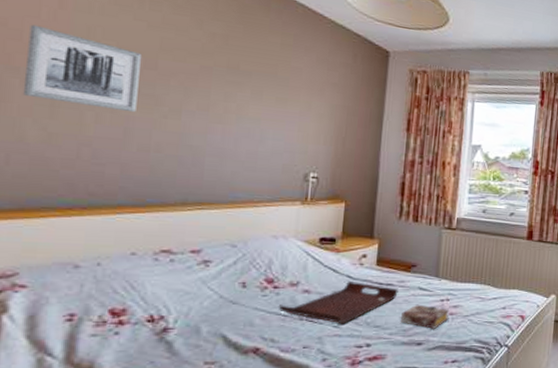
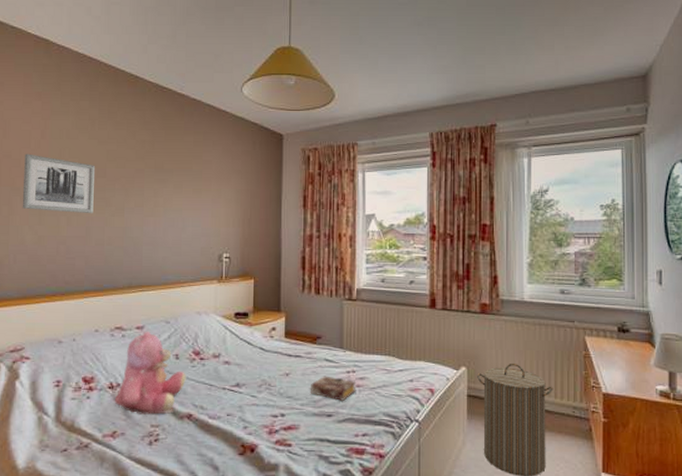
teddy bear: none [156,255,255,351] -> present [115,331,186,415]
serving tray: present [278,280,398,324] -> none [204,352,306,394]

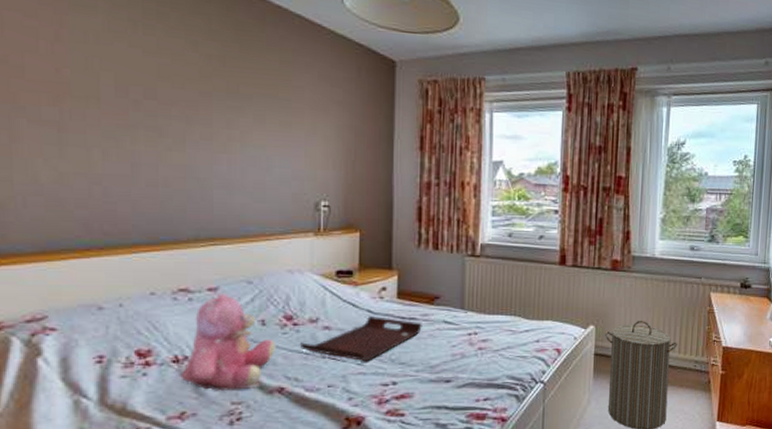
wall art: present [22,153,96,214] -> none [30,60,142,147]
serving tray: none [204,352,306,394] -> present [299,315,422,362]
book: present [311,376,357,401] -> none [427,339,479,365]

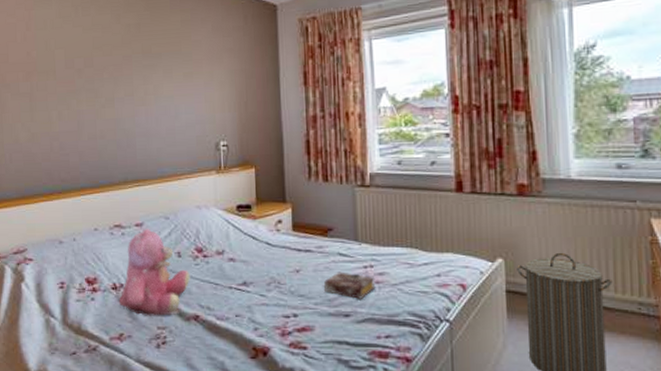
serving tray: present [299,315,422,362] -> none [209,247,318,293]
book: none [427,339,479,365] -> present [324,271,376,299]

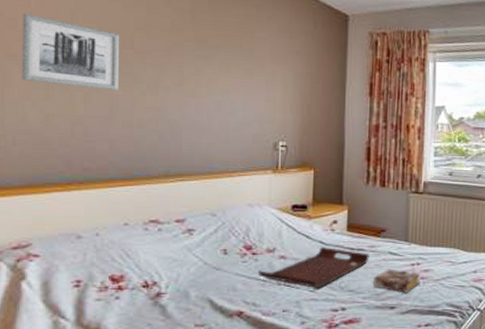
wall art: none [12,47,84,107] -> present [21,13,120,91]
teddy bear: present [119,228,190,316] -> none [151,224,236,314]
serving tray: none [209,247,318,293] -> present [257,246,369,289]

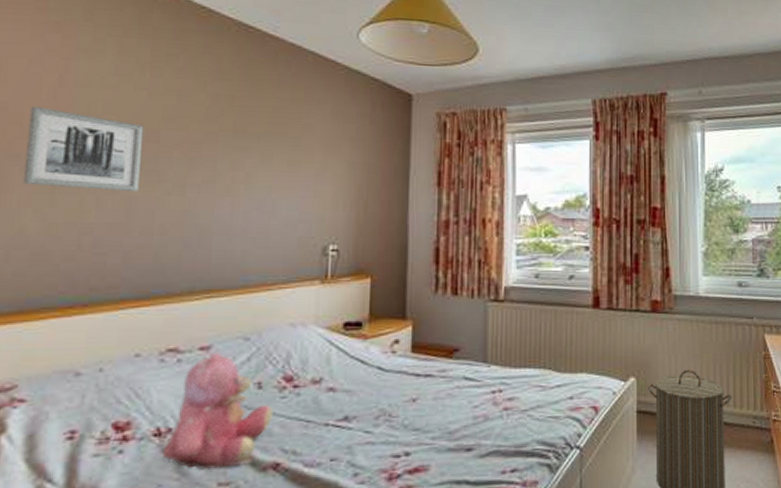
teddy bear: none [151,224,236,314] -> present [163,352,272,470]
serving tray: present [257,246,369,289] -> none [299,373,439,429]
book: present [373,269,421,293] -> none [445,398,504,430]

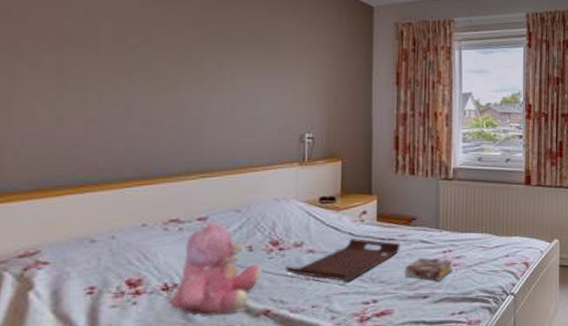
wall art: present [22,106,144,193] -> none [31,11,138,88]
serving tray: none [299,373,439,429] -> present [284,237,400,282]
book: none [445,398,504,430] -> present [405,257,453,282]

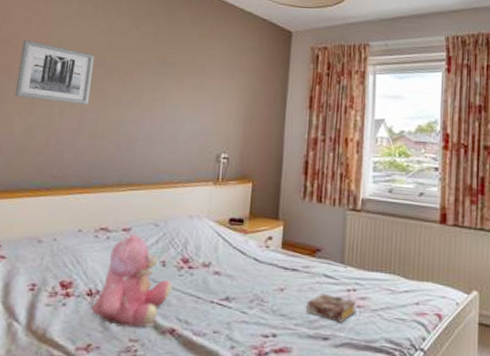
wall art: none [31,11,138,88] -> present [14,39,95,106]
serving tray: present [284,237,400,282] -> none [192,263,303,311]

